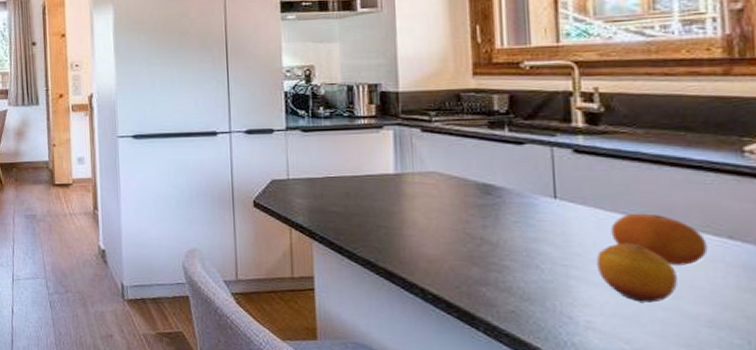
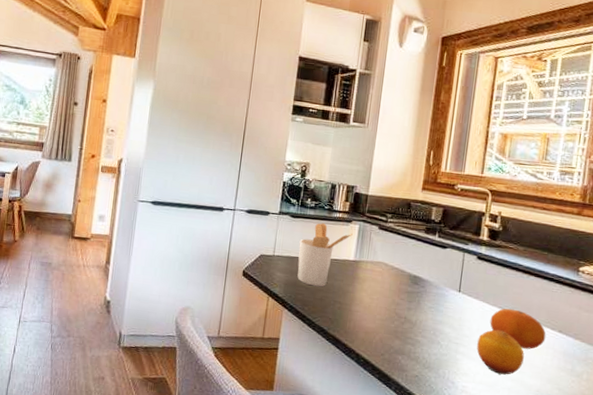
utensil holder: none [318,133,387,211] -> present [297,223,353,287]

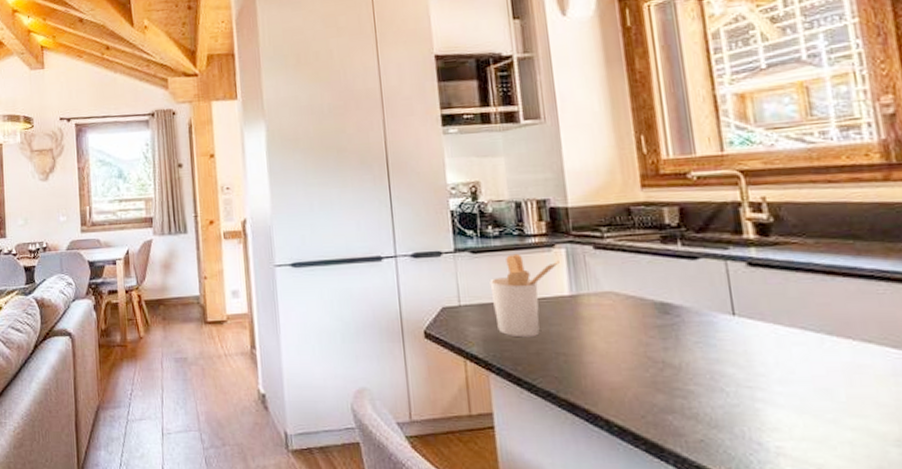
fruit: present [477,329,524,375] -> none [780,360,862,423]
fruit: present [489,308,546,349] -> none [791,327,888,381]

